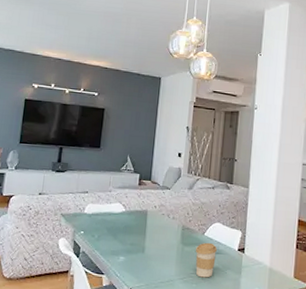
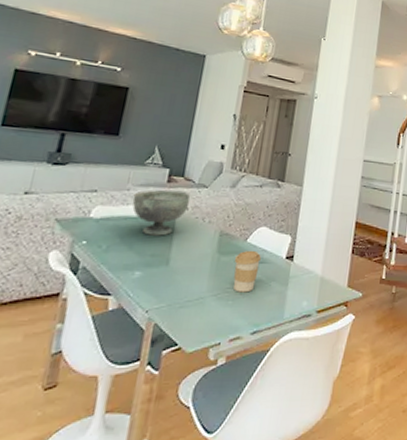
decorative bowl: none [114,191,157,229] -> present [132,189,191,236]

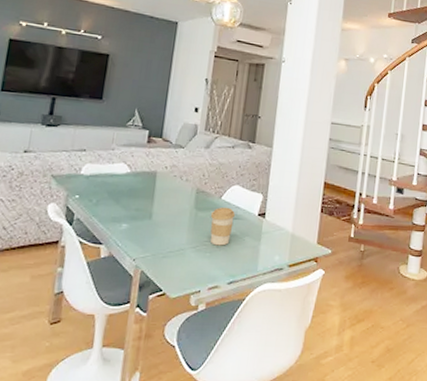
decorative bowl: present [132,189,191,236] -> none [117,149,169,192]

